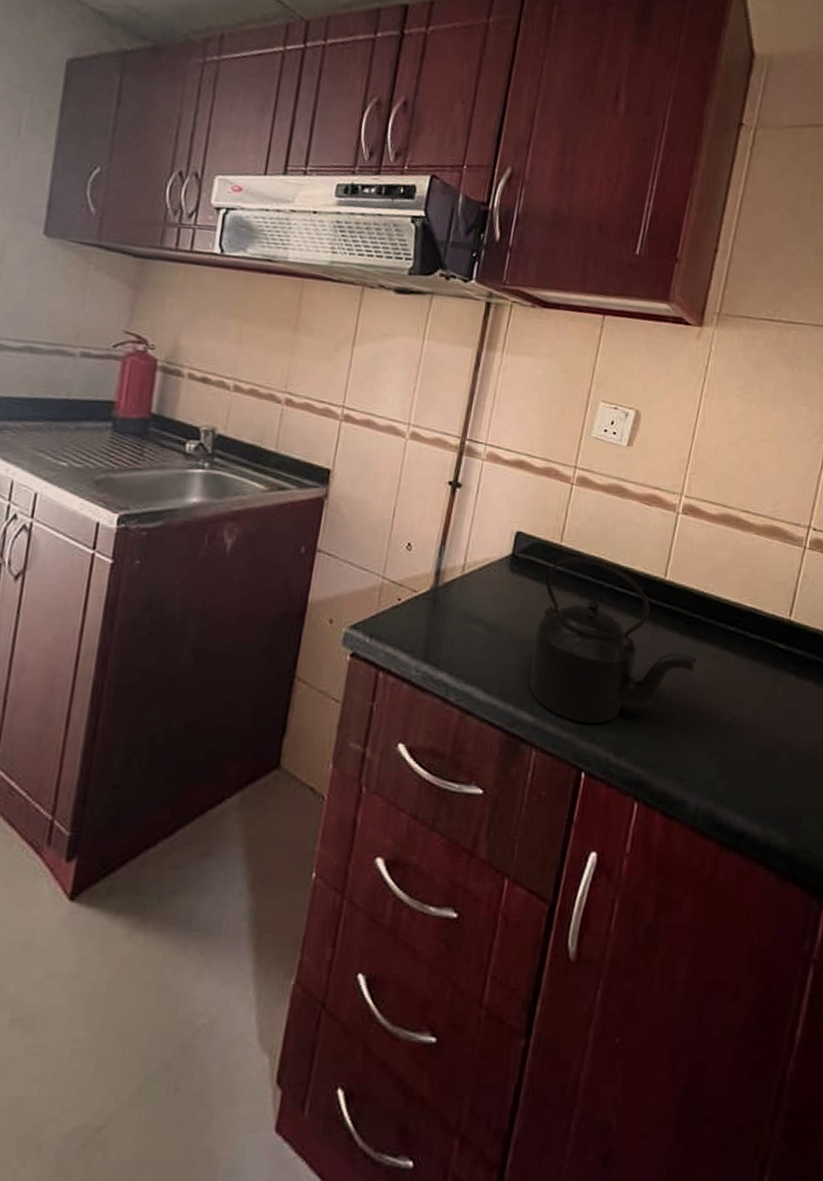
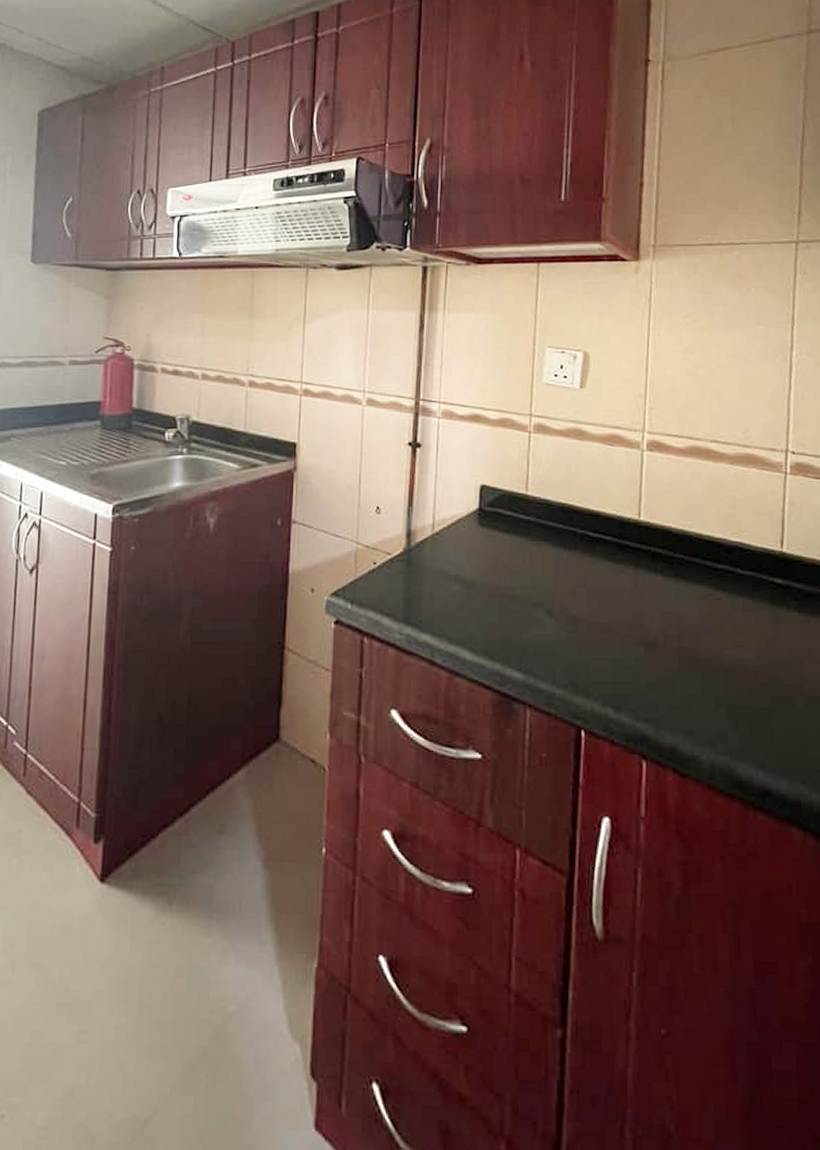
kettle: present [529,556,697,724] -> none [512,505,687,678]

